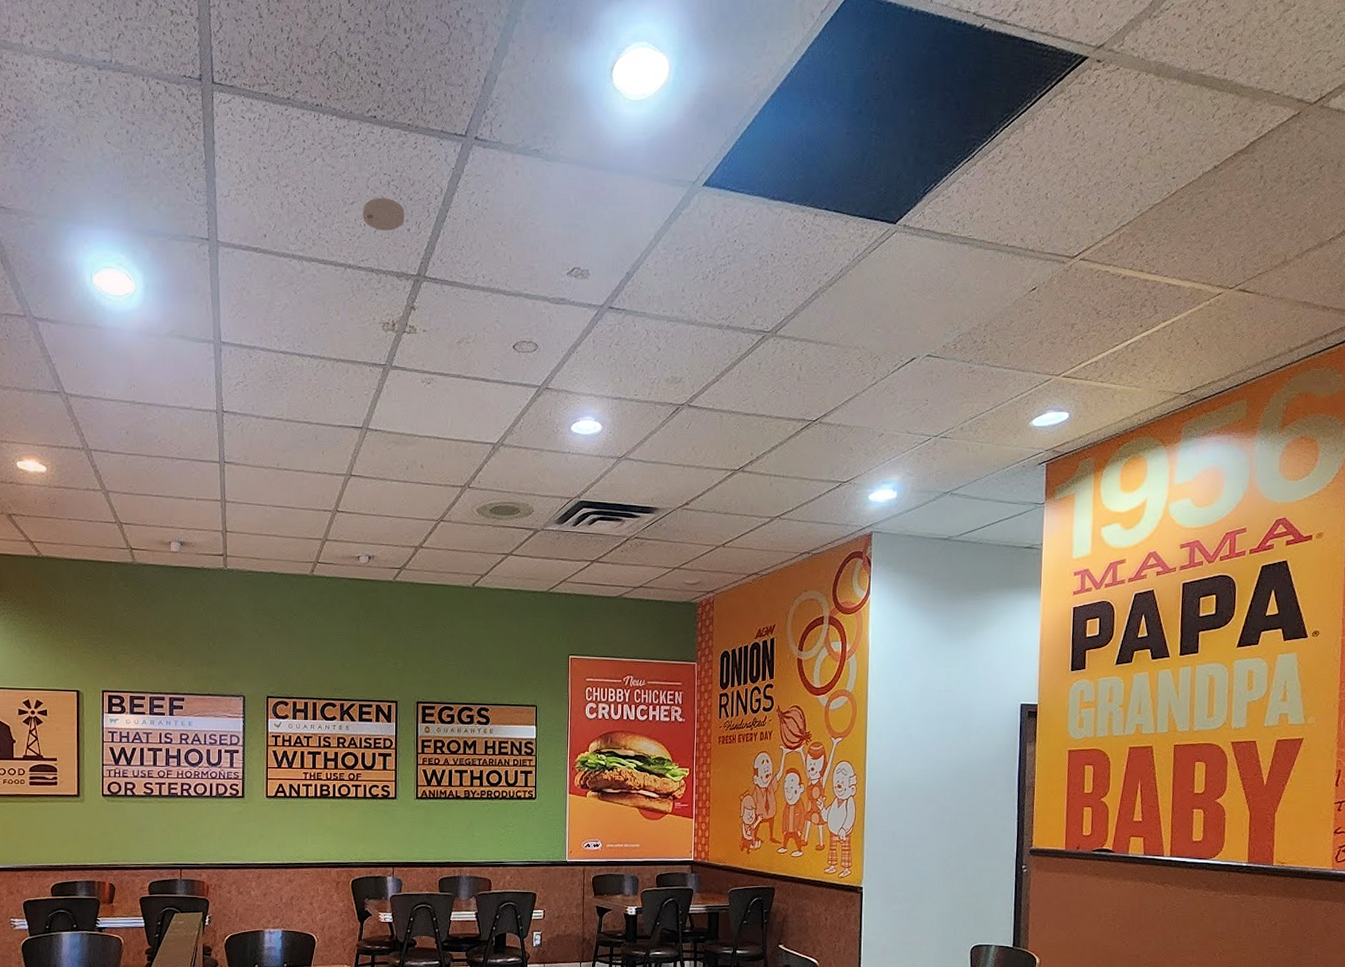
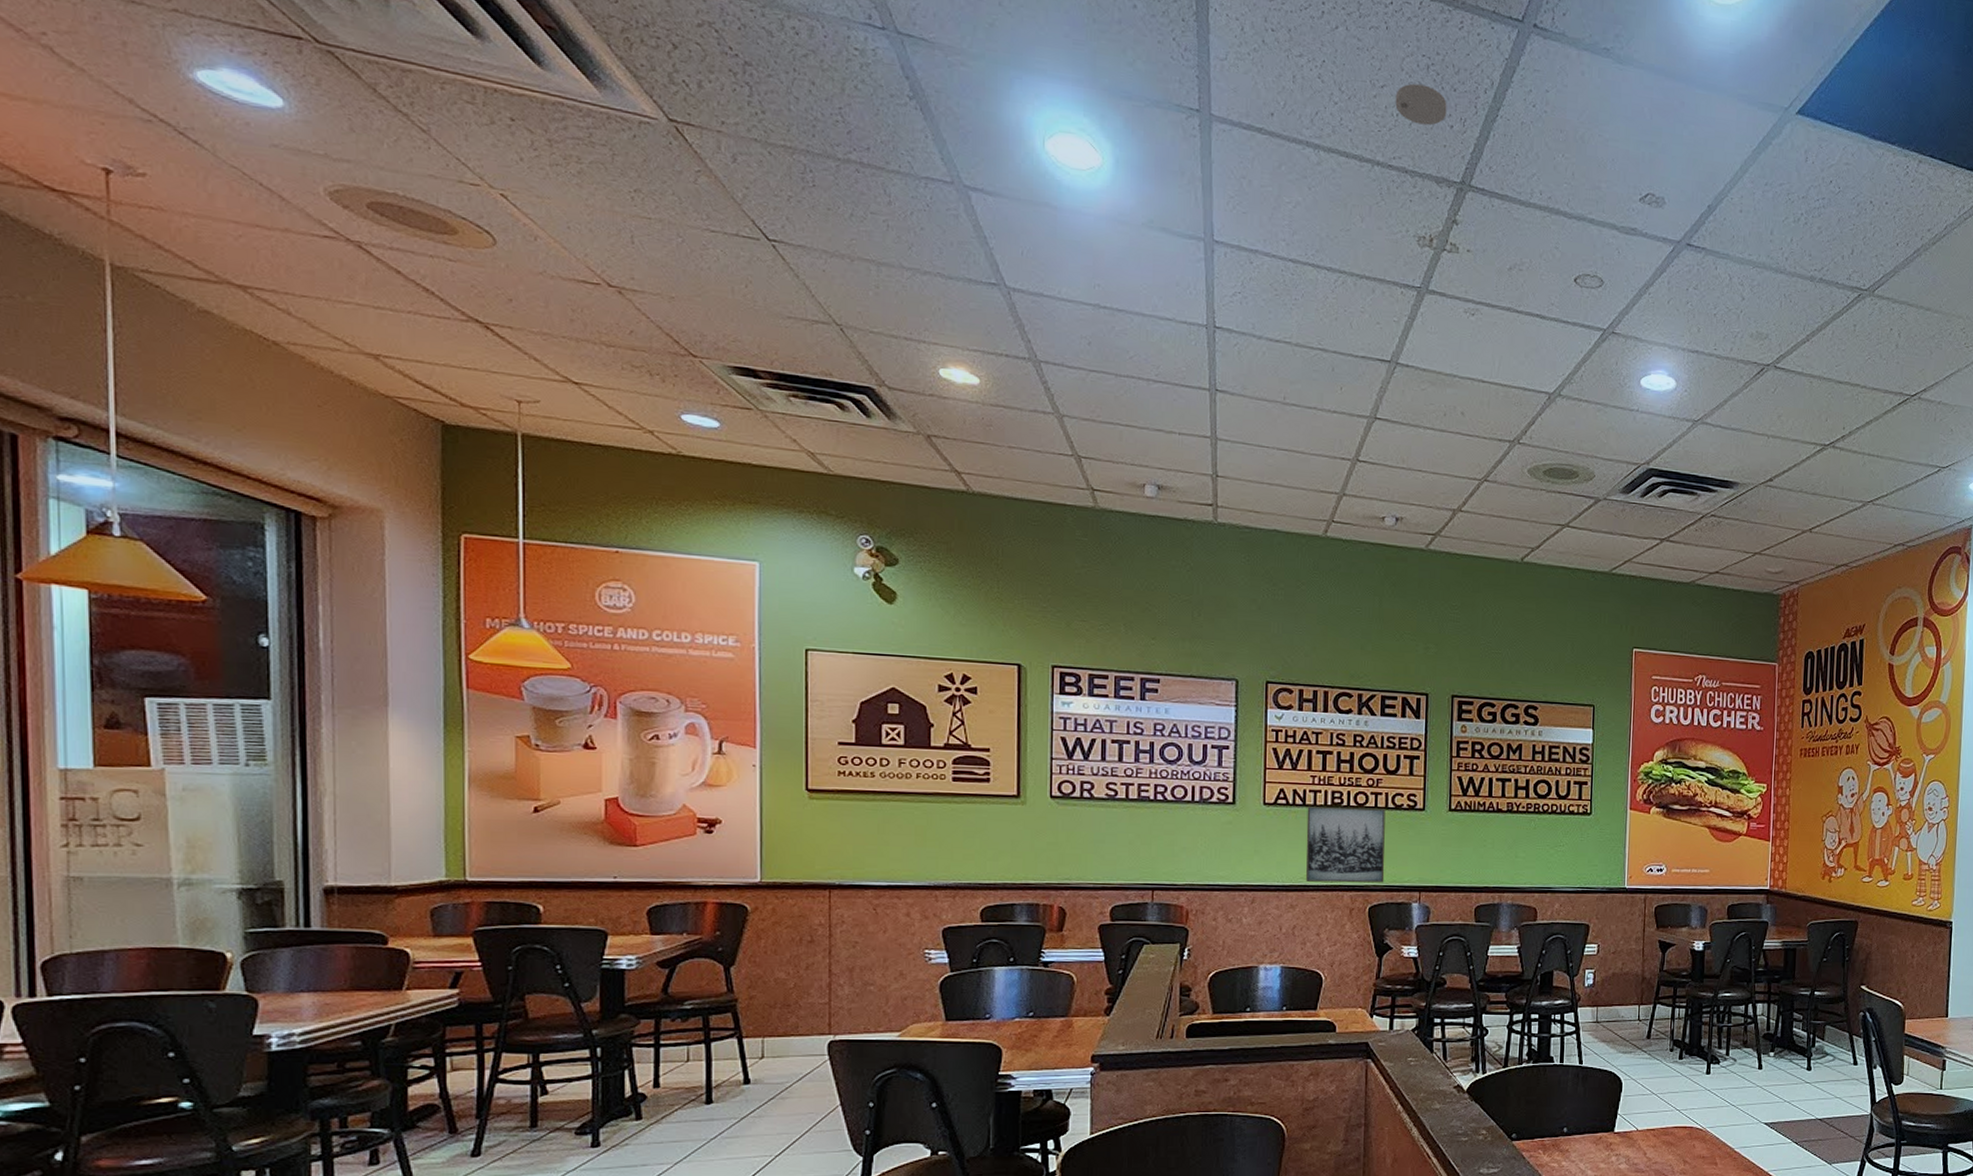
wall art: none [300,797,364,861] -> present [1305,806,1385,883]

